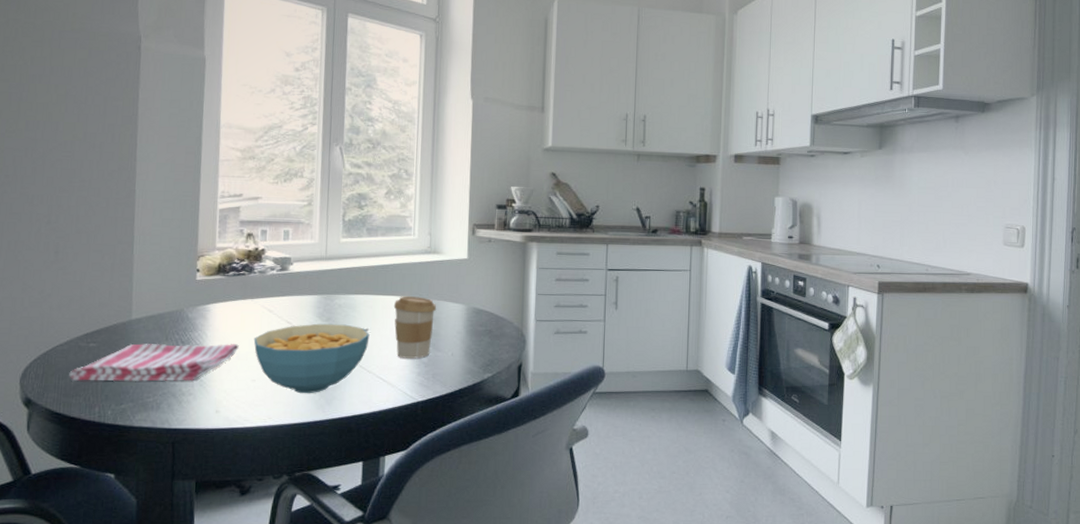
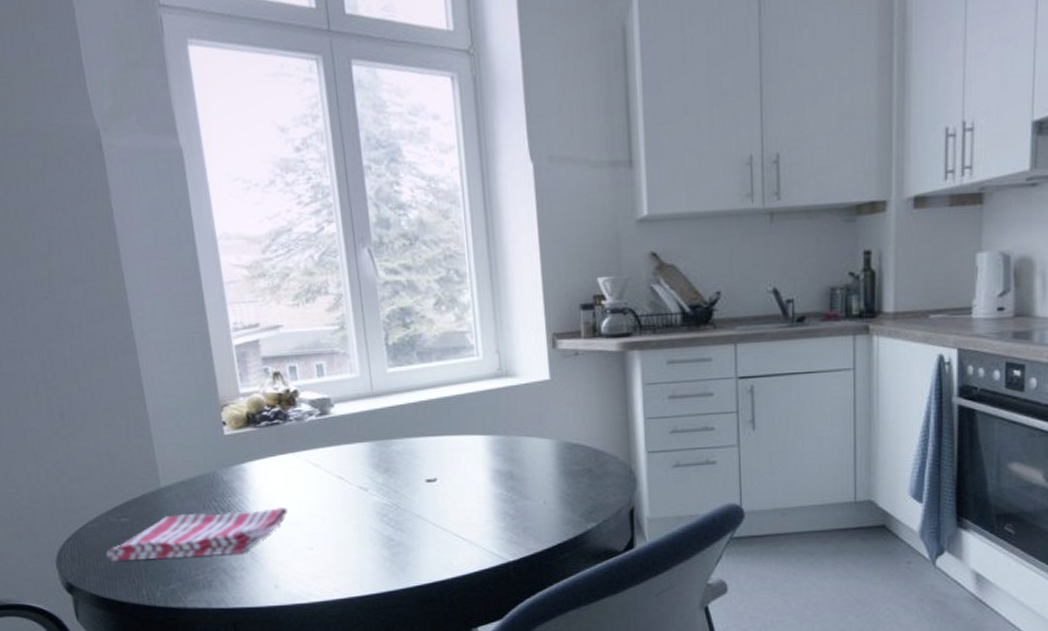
cereal bowl: present [253,323,370,394] -> none [302,474,440,561]
coffee cup: present [393,296,437,359] -> none [463,433,518,511]

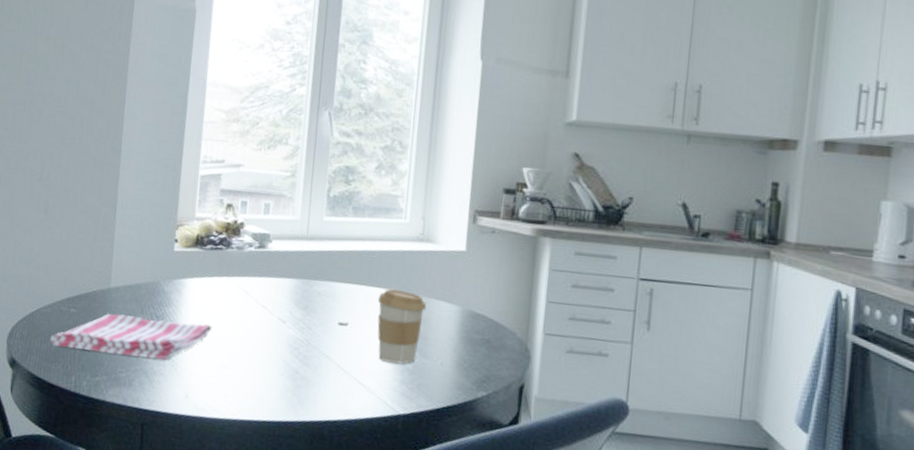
coffee cup: none [463,433,518,511] -> present [377,289,427,364]

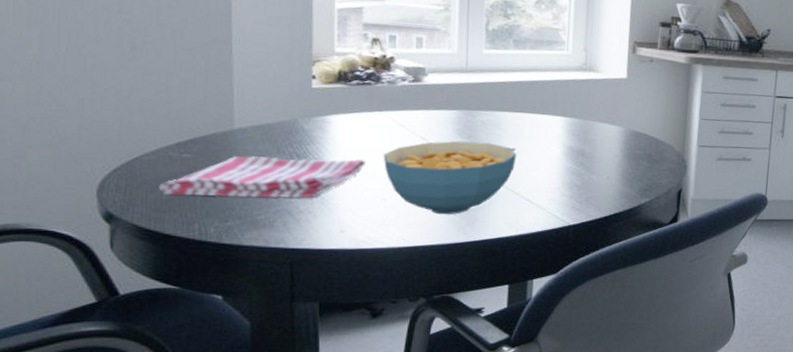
cereal bowl: none [227,310,350,390] -> present [383,141,517,215]
coffee cup: present [377,289,427,364] -> none [543,115,592,181]

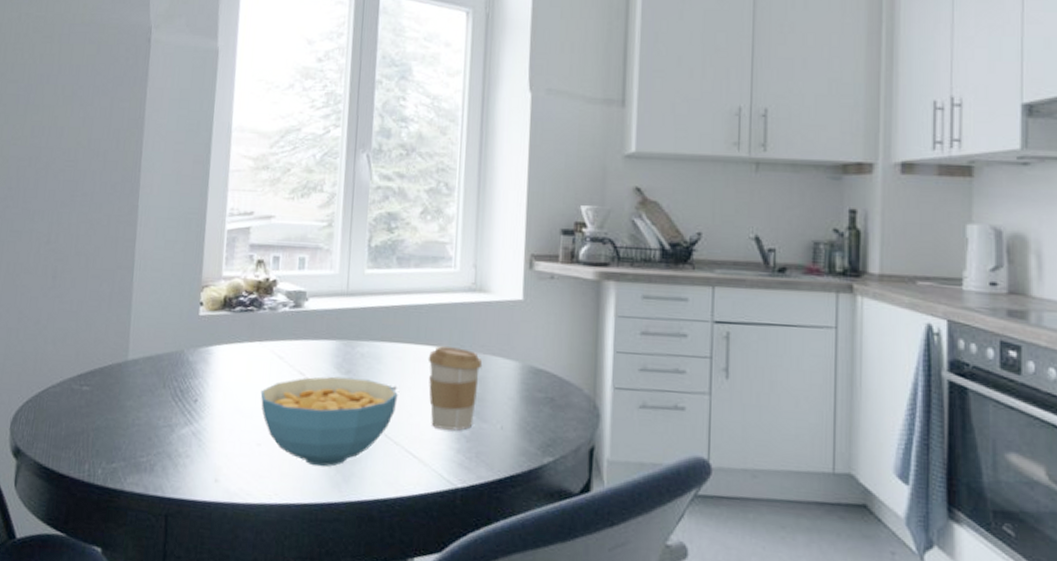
dish towel: present [159,155,366,199] -> none [60,389,244,441]
coffee cup: none [543,115,592,181] -> present [428,346,483,431]

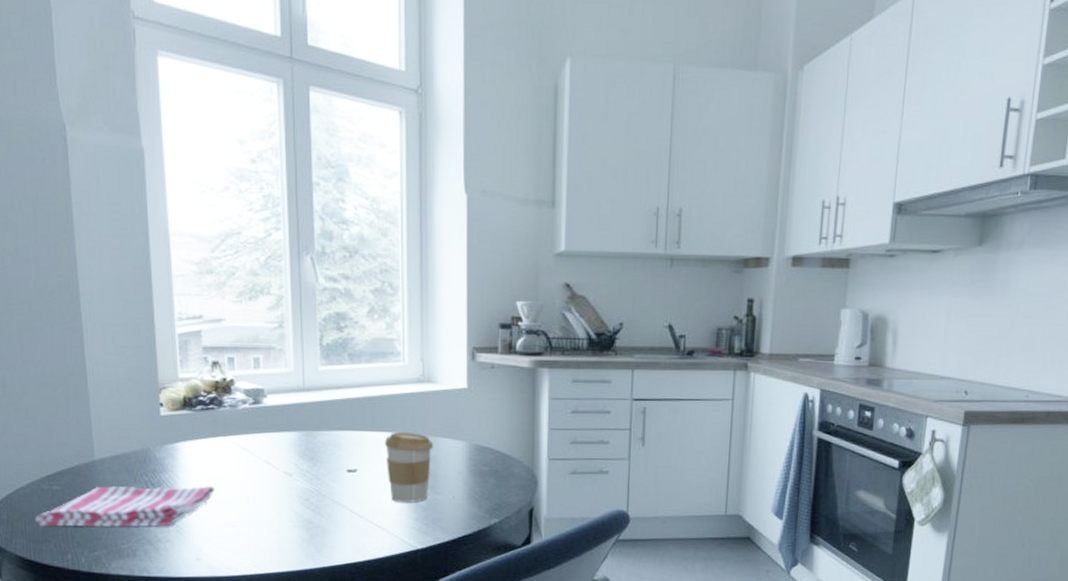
dish towel: none [60,389,244,441] -> present [35,485,215,527]
cereal bowl: present [260,376,398,467] -> none [230,463,359,541]

